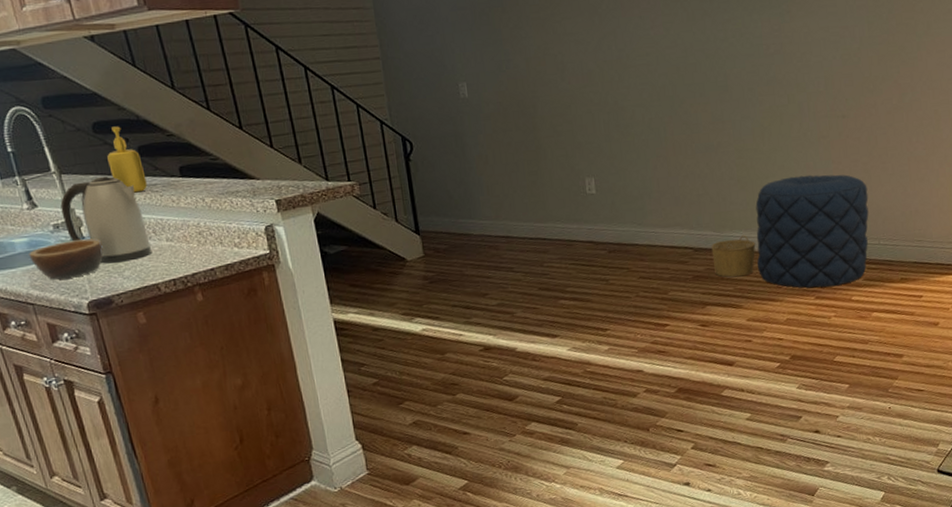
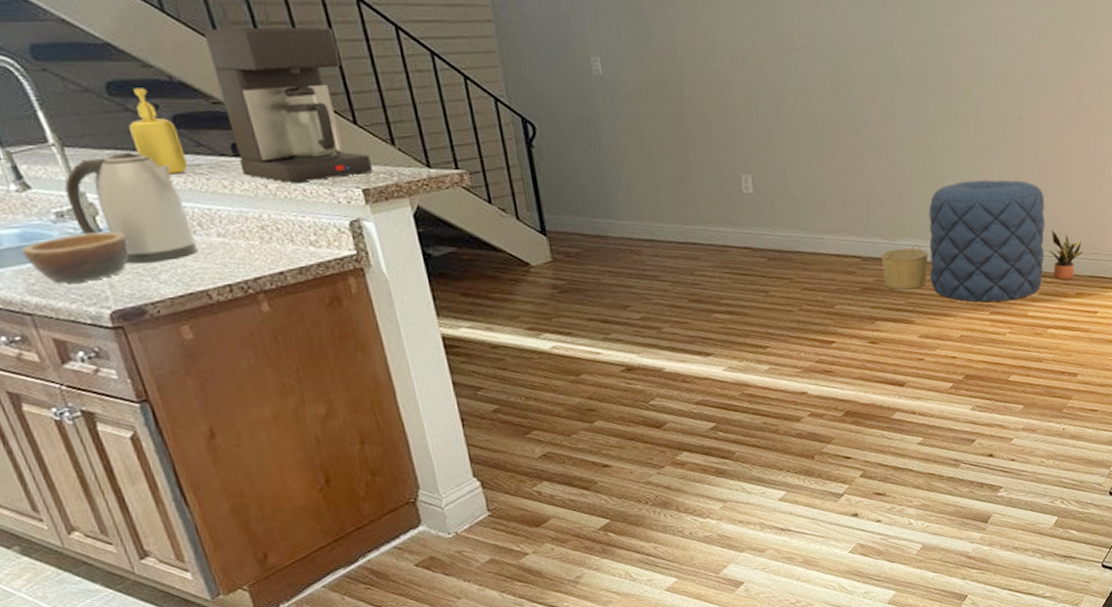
coffee maker: none [162,71,285,197] -> present [203,27,374,183]
potted plant: none [873,219,907,266] -> present [1049,230,1083,280]

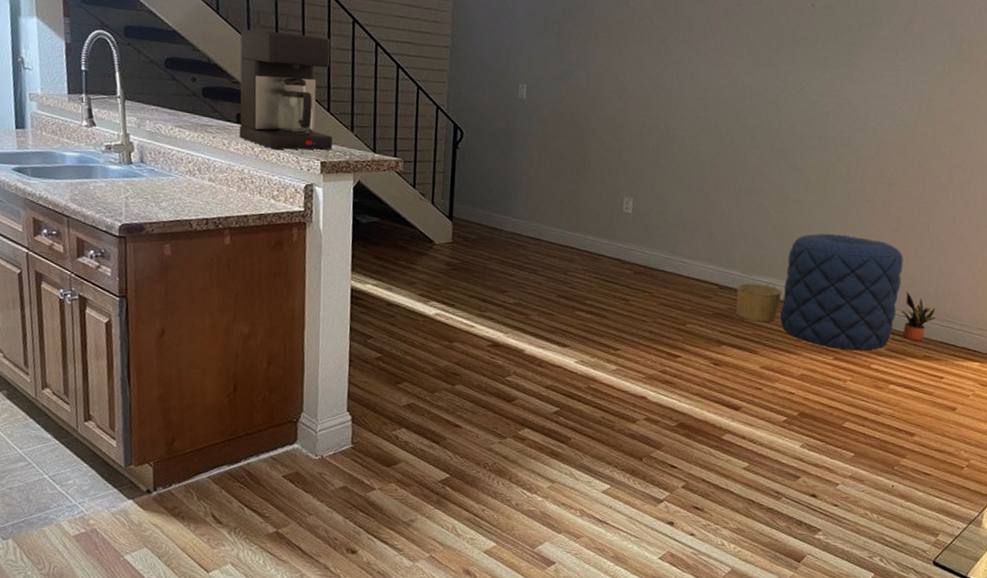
bowl: present [21,231,130,284] -> none [76,163,148,199]
kettle: present [64,151,199,264] -> none [116,109,193,193]
soap dispenser: present [129,88,188,175] -> none [171,64,204,130]

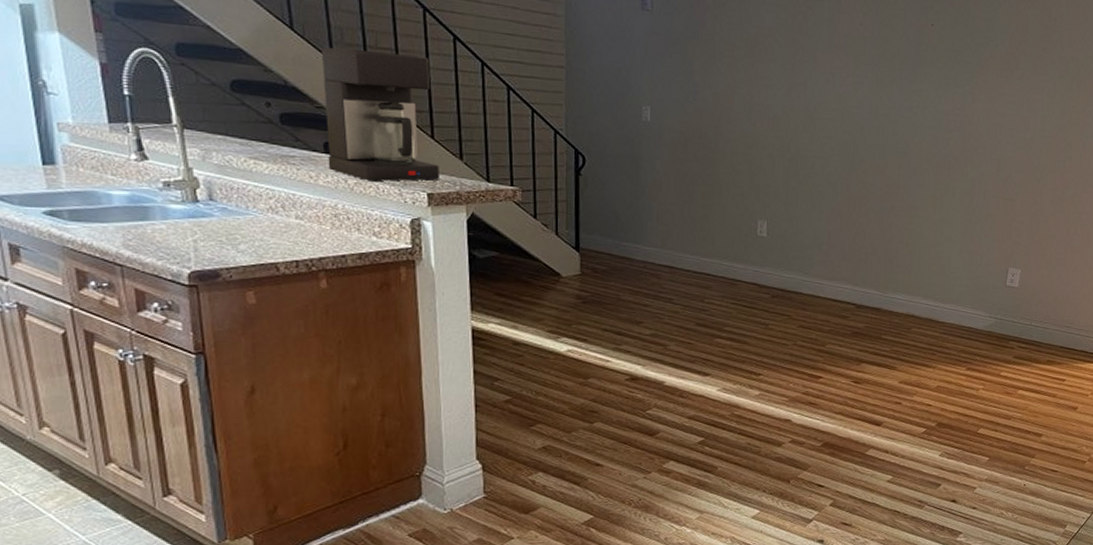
basket: present [736,282,782,323] -> none [873,299,916,339]
pouf: present [780,233,904,350] -> none [916,249,1026,359]
potted plant: present [902,291,936,341] -> none [1026,301,1057,347]

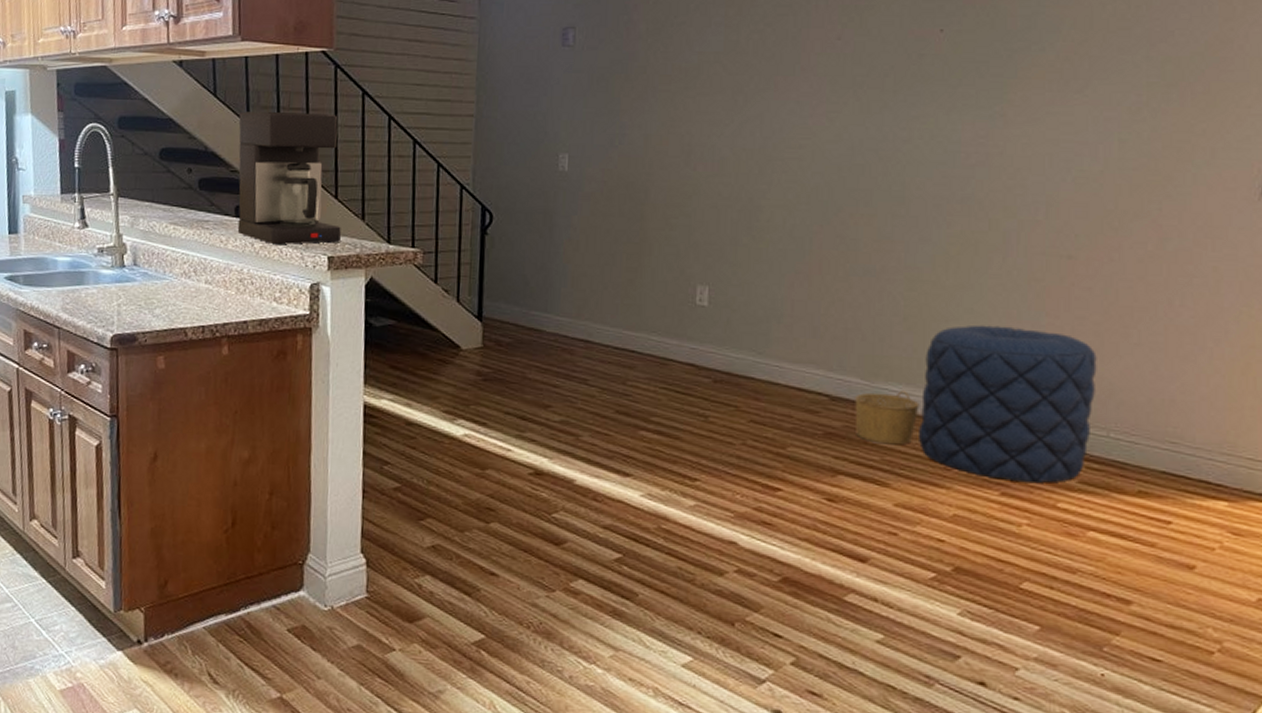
basket: none [873,299,916,339] -> present [855,391,920,445]
pouf: none [916,249,1026,359] -> present [919,325,1097,483]

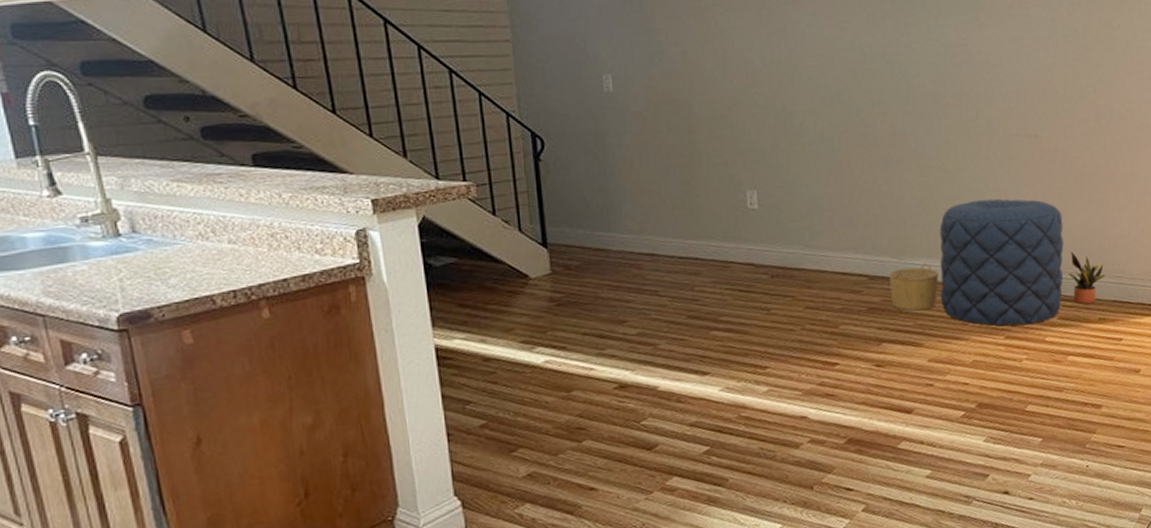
coffee maker: present [237,111,342,245] -> none [239,46,384,193]
potted plant: none [1099,402,1154,470] -> present [1069,251,1106,304]

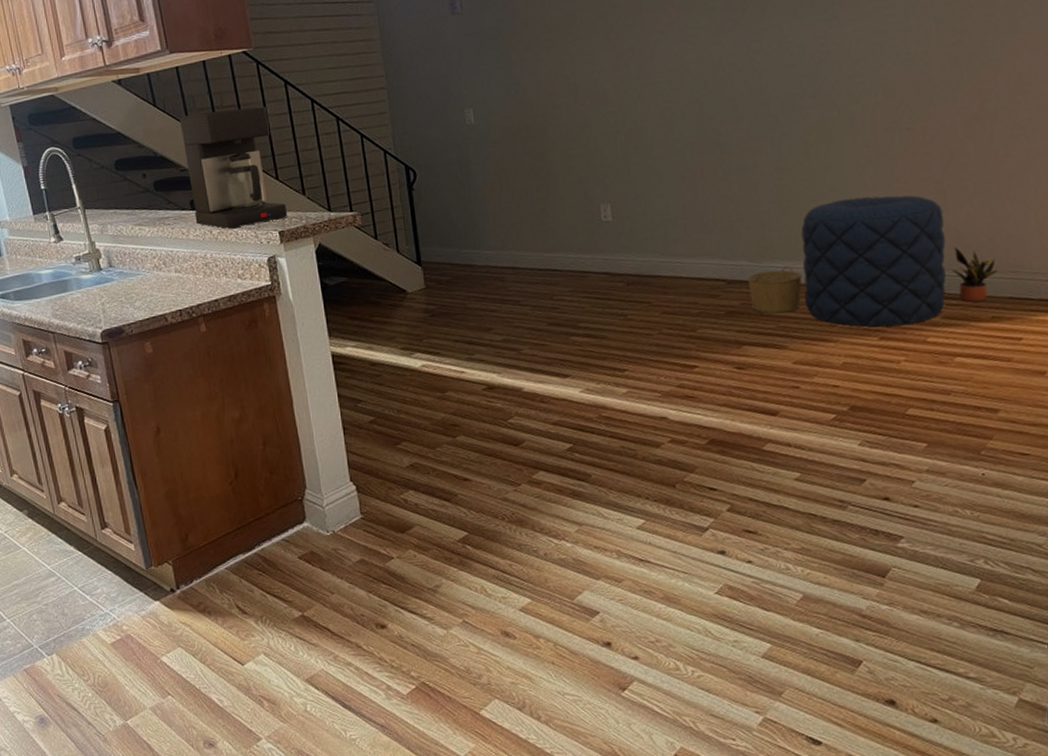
coffee maker: none [239,46,384,193] -> present [179,106,288,229]

